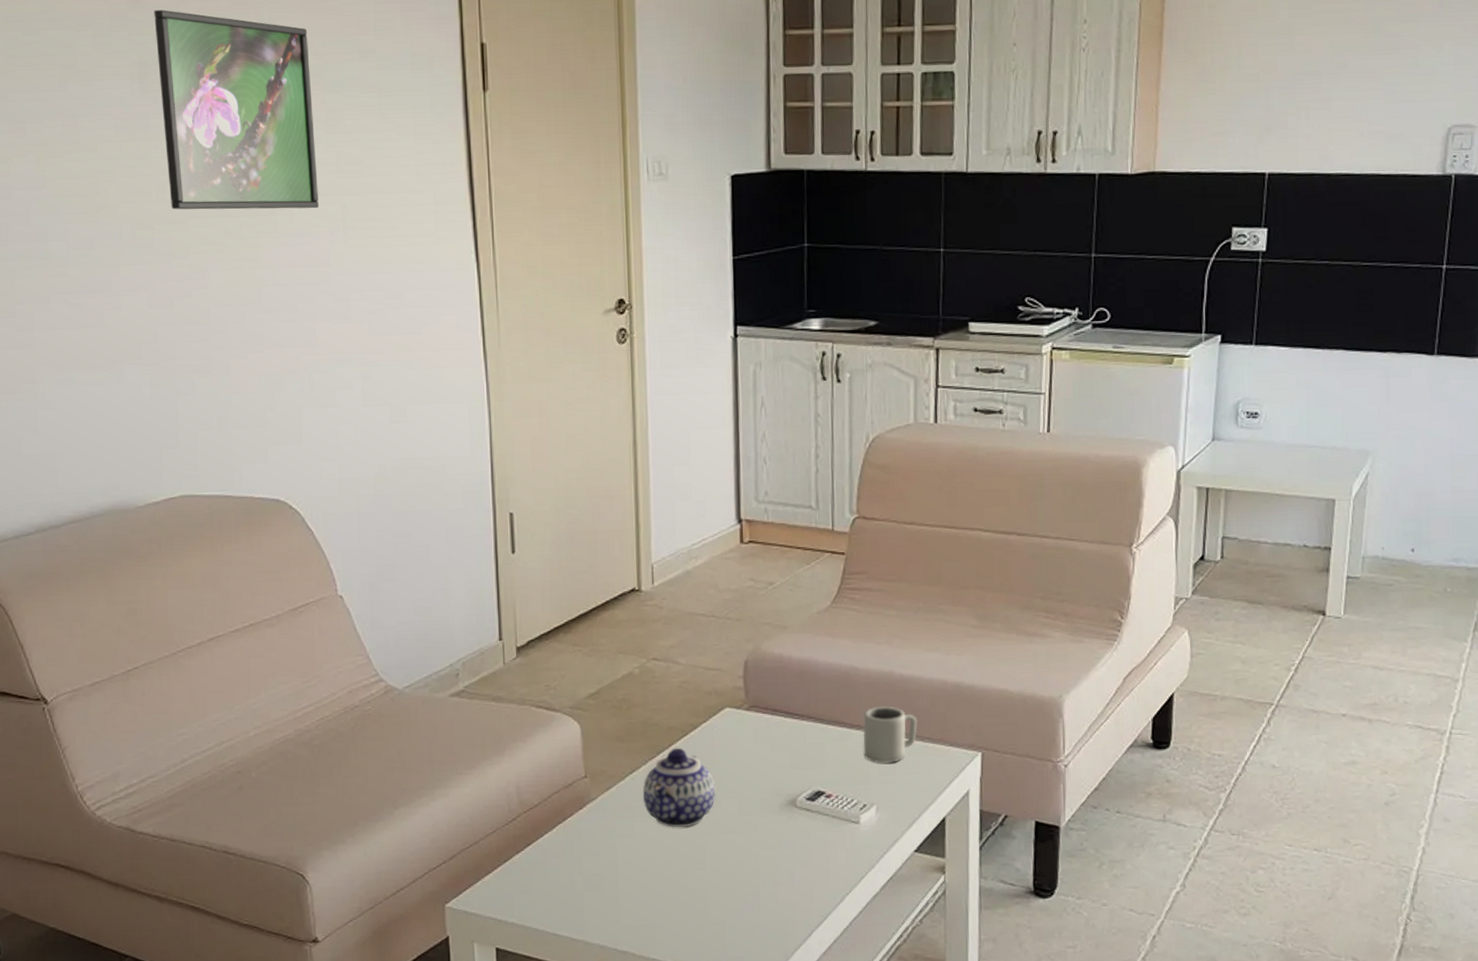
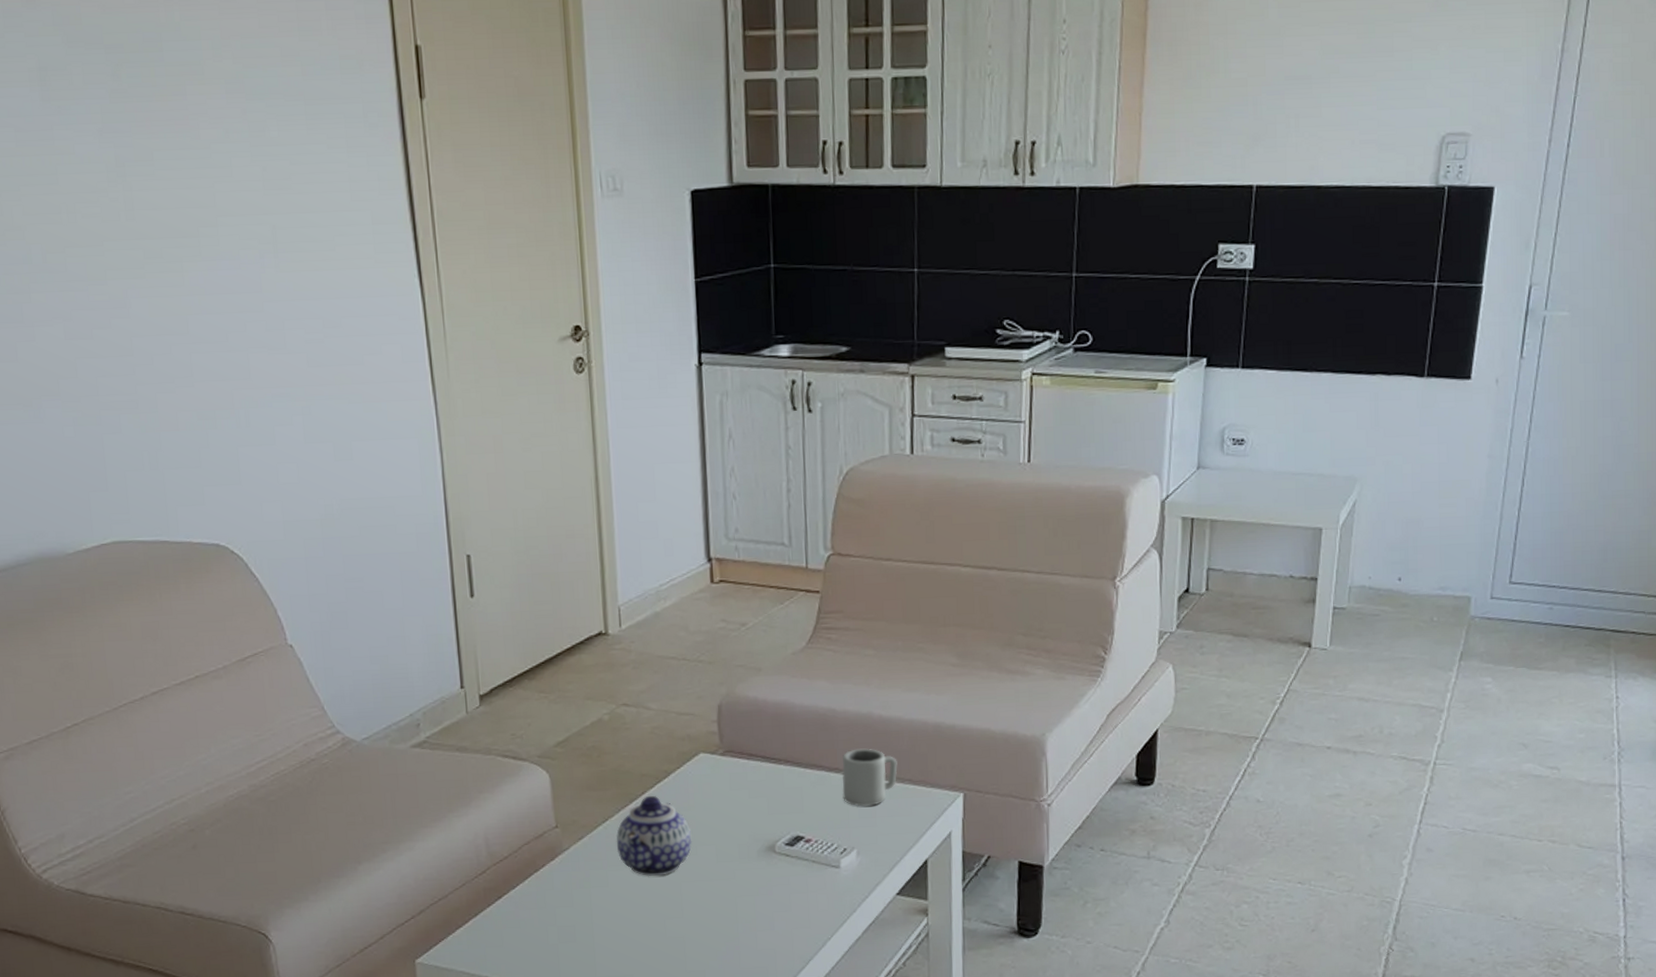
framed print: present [154,9,319,210] -> none [51,7,246,232]

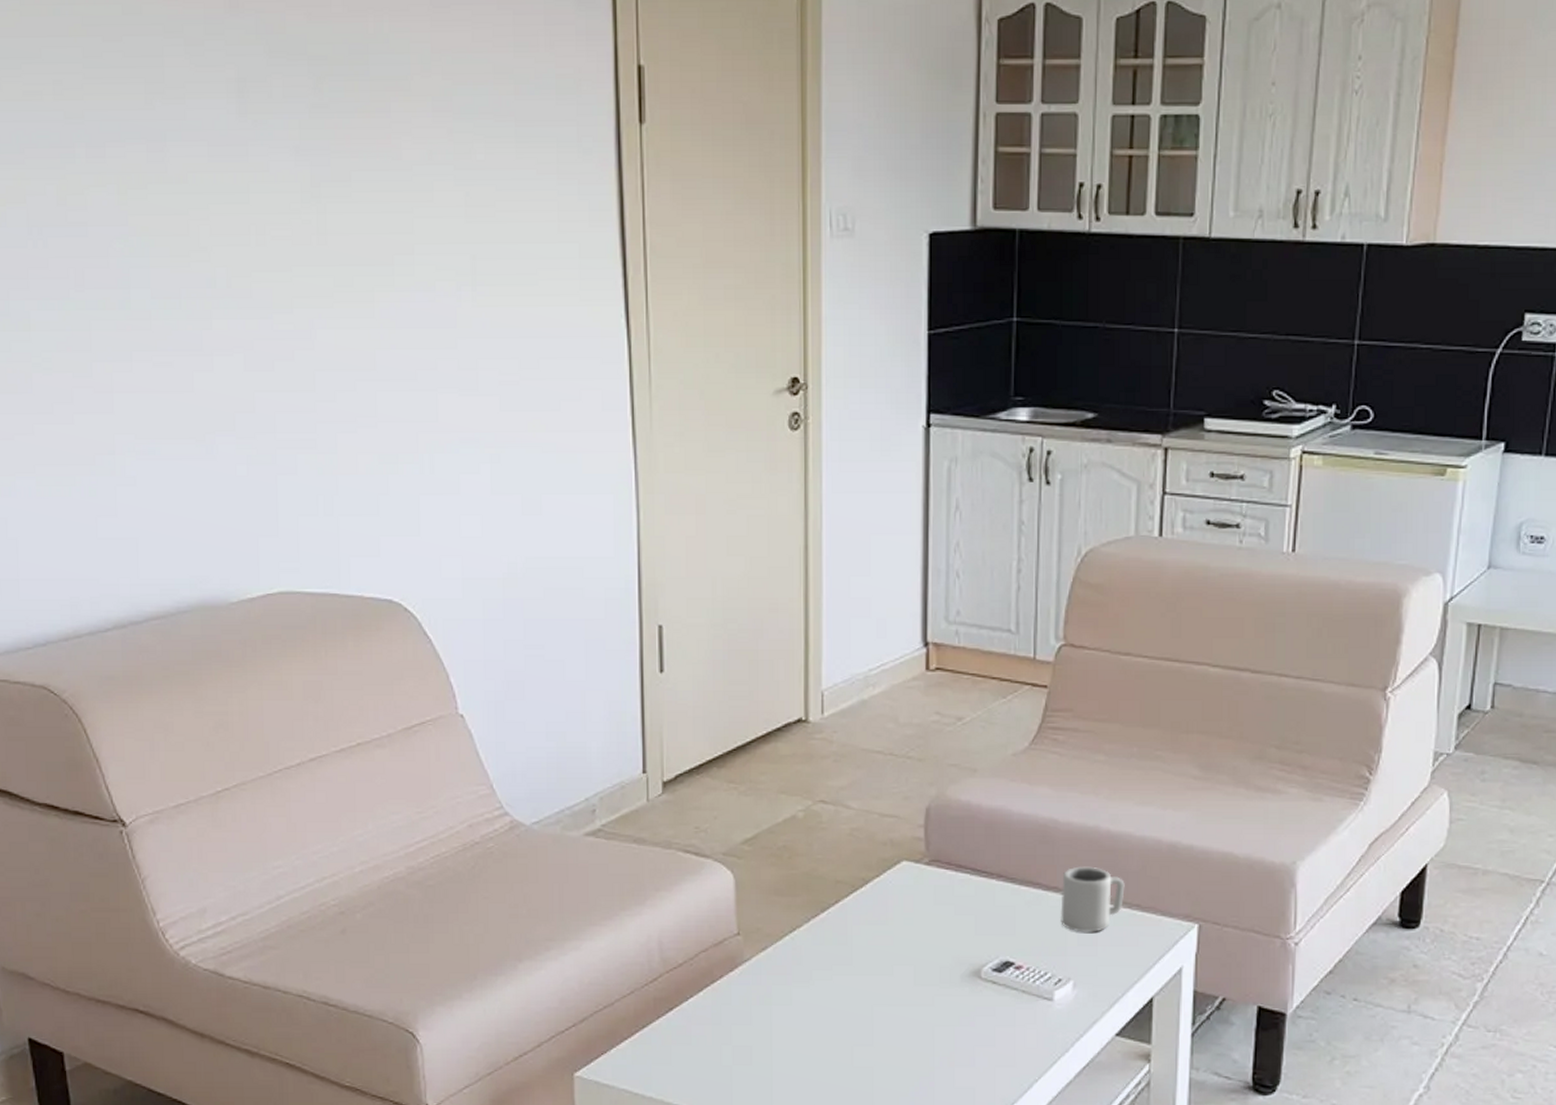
teapot: present [616,795,692,877] -> none [803,905,888,997]

